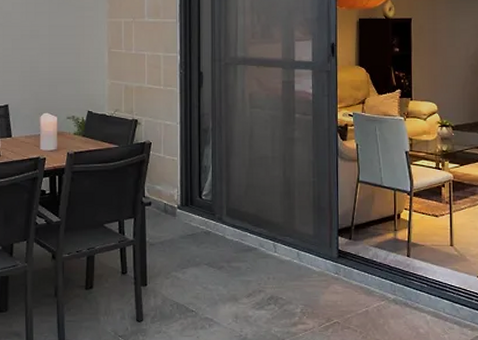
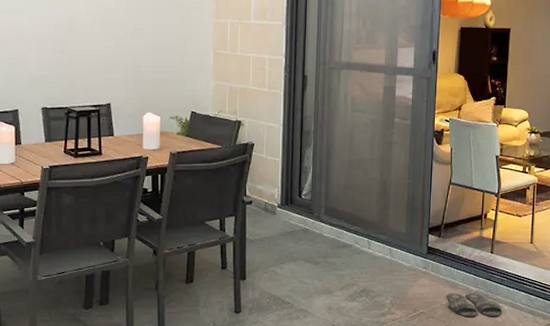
slippers: none [361,301,425,328] -> present [446,293,502,318]

